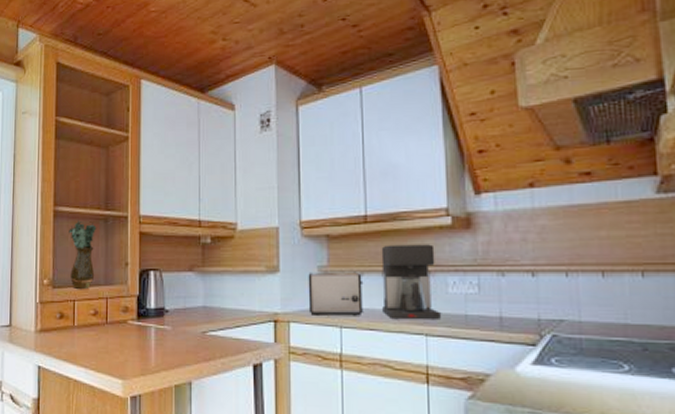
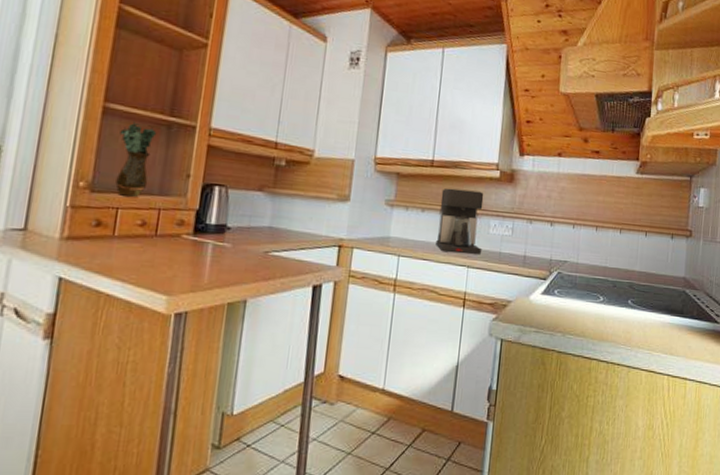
toaster: present [308,272,364,317] -> none [372,204,424,247]

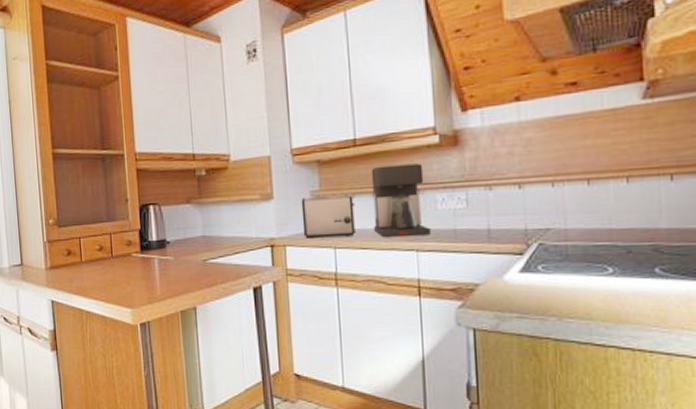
vase: present [115,120,157,197] -> none [68,160,97,227]
toaster: none [372,204,424,247] -> present [301,194,355,240]

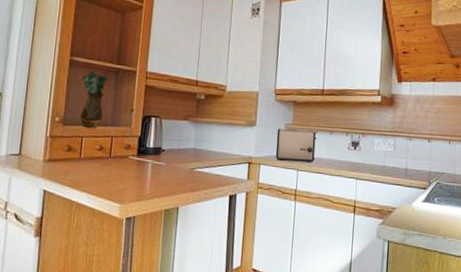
vase: none [68,160,97,227] -> present [80,69,108,128]
coffee maker: present [371,163,430,238] -> none [328,112,368,169]

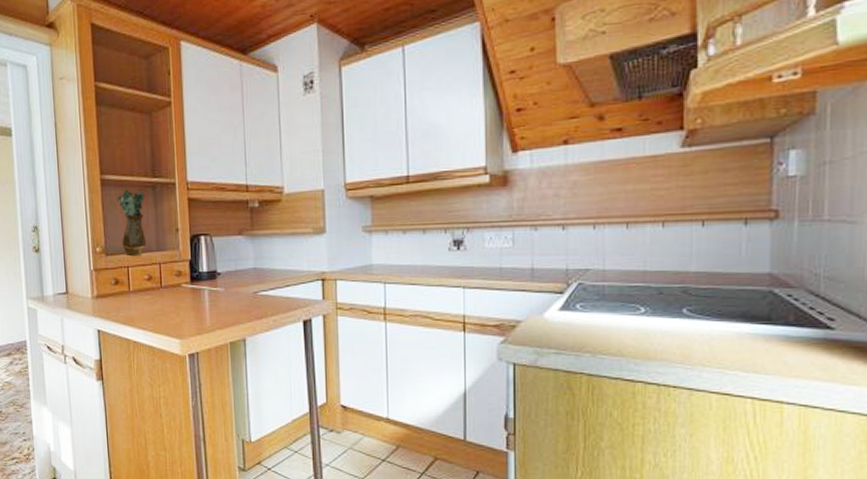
toaster: present [275,127,317,163] -> none [353,230,406,274]

